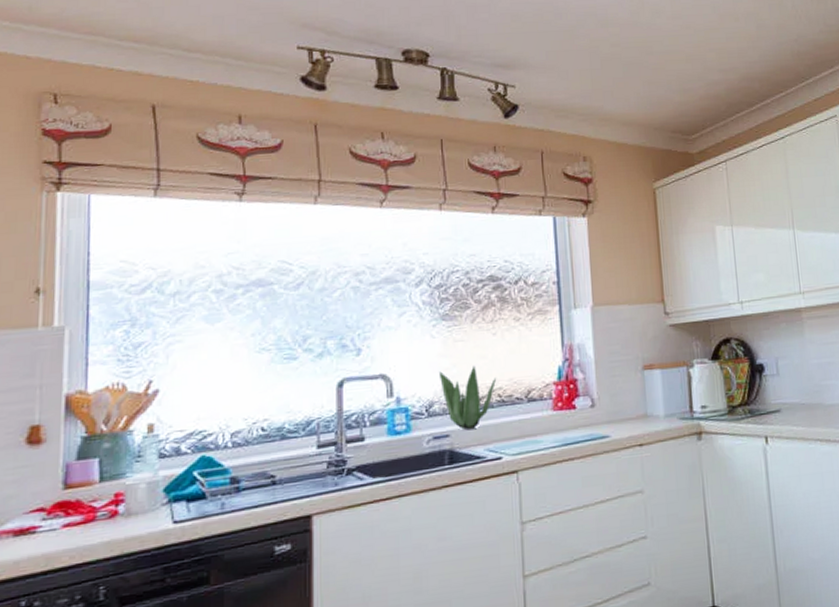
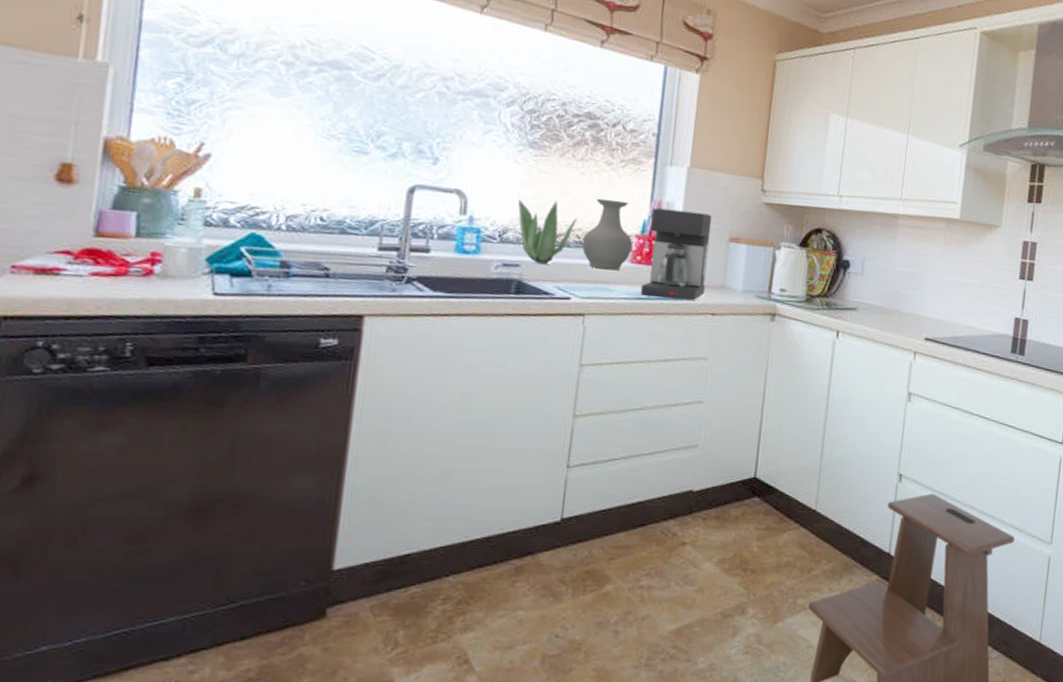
vase: none [504,352,553,423] -> present [581,198,633,270]
coffee maker: none [564,347,629,442] -> present [640,207,713,301]

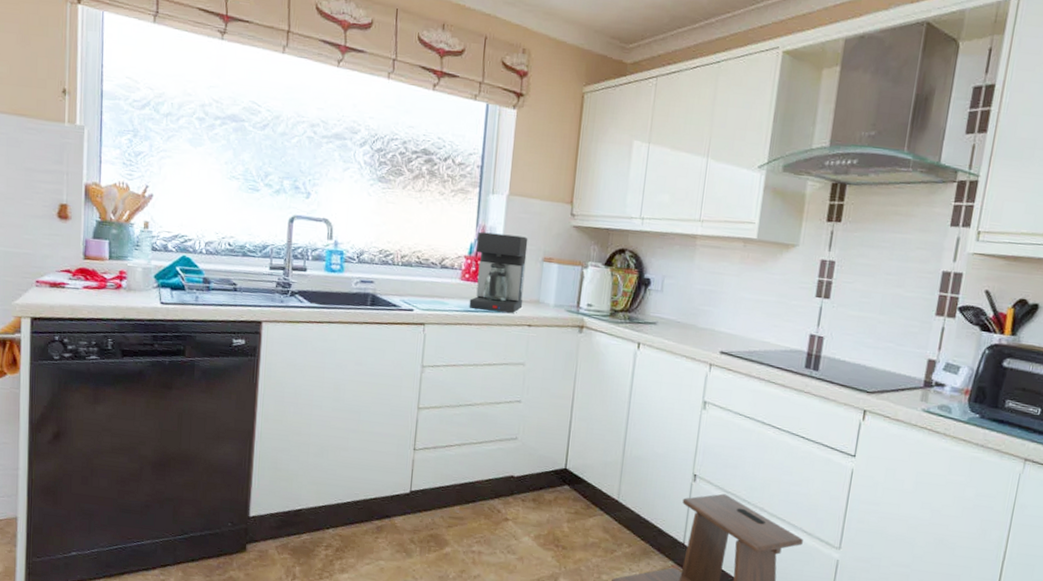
plant: present [518,199,578,265] -> none [371,226,418,282]
vase: present [581,198,633,270] -> none [421,224,463,286]

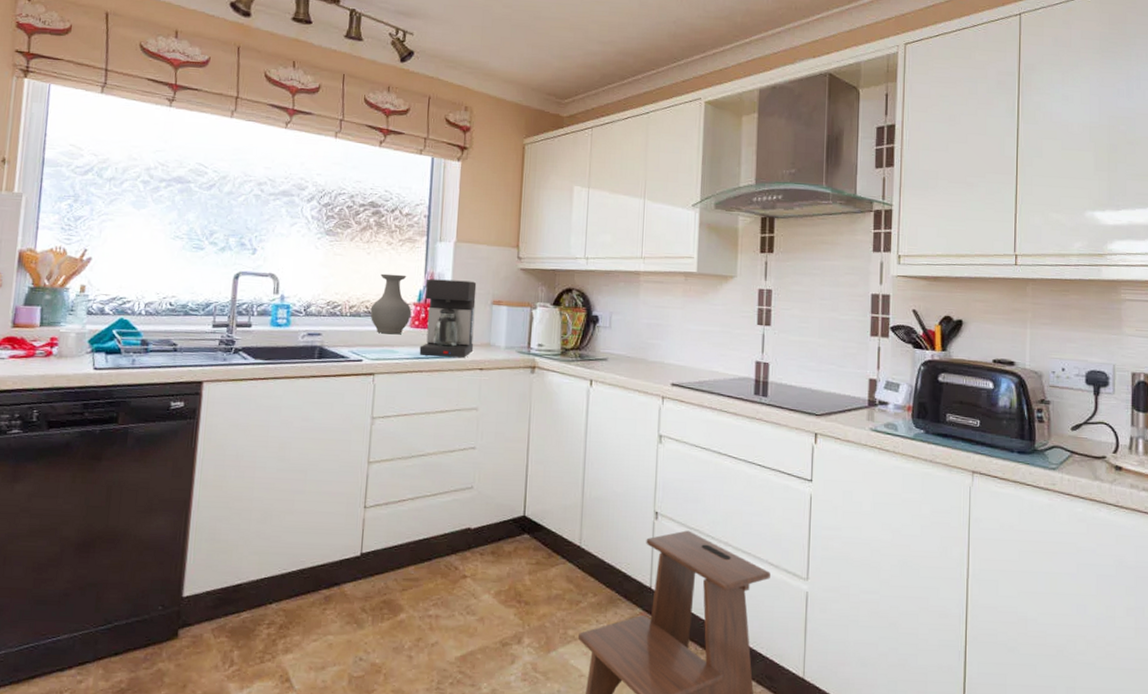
vase: none [421,224,463,286] -> present [370,273,412,334]

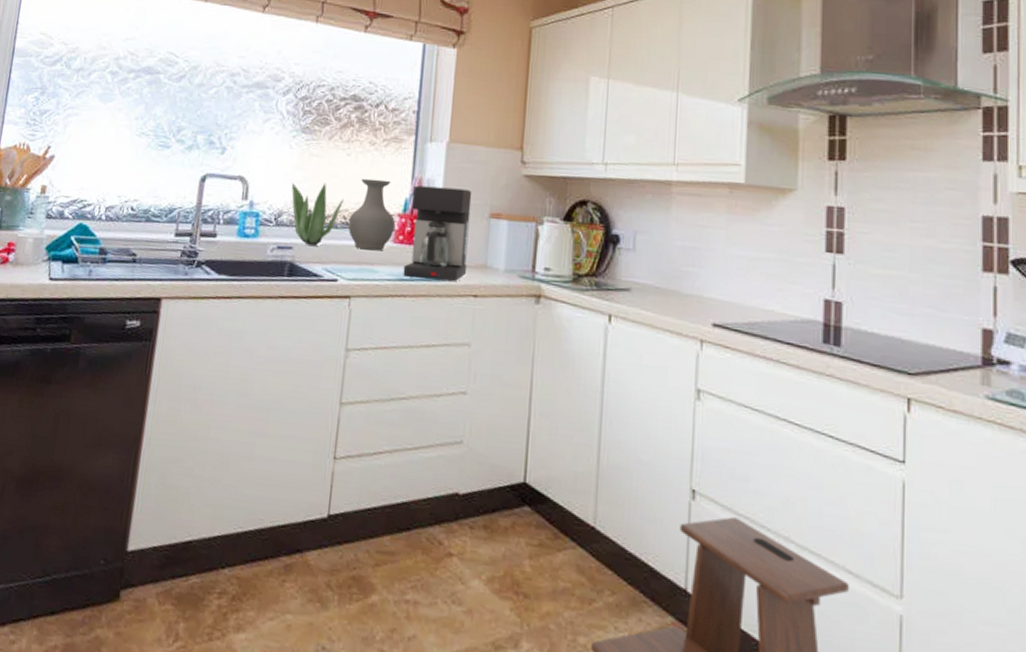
plant: none [318,278,367,333] -> present [291,182,345,247]

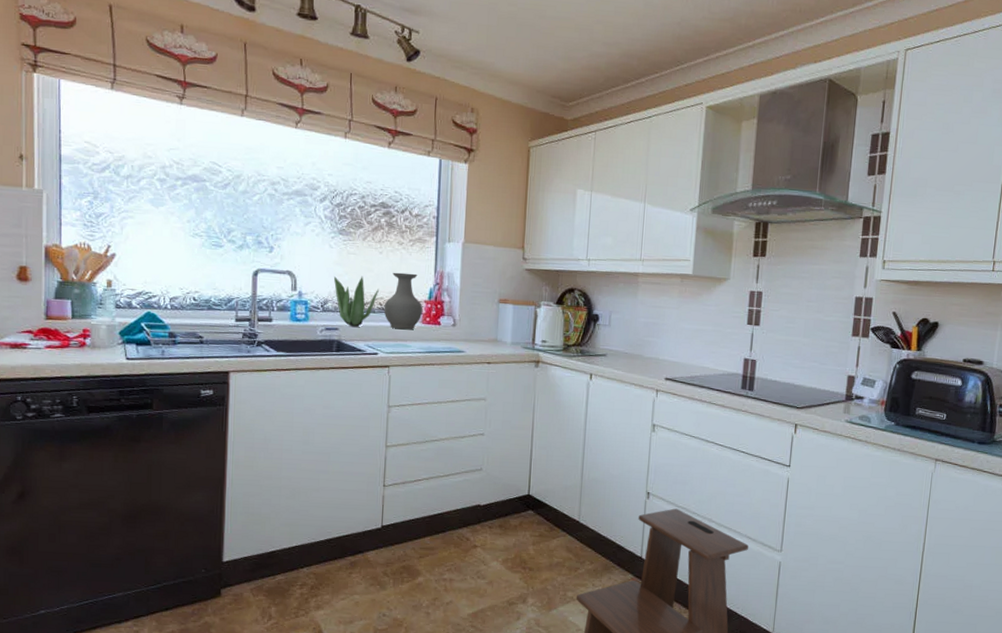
coffee maker: present [403,185,472,282] -> none [431,277,484,353]

